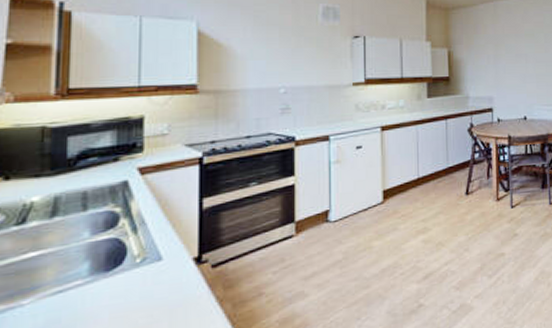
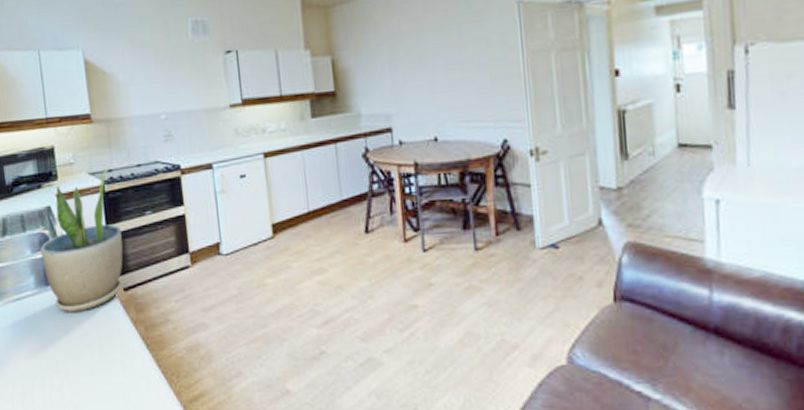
potted plant: none [105,137,217,300] -> present [40,165,123,312]

